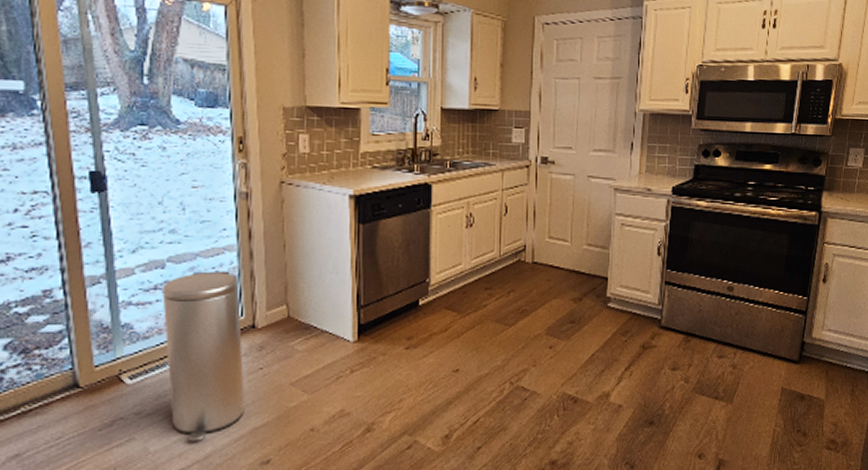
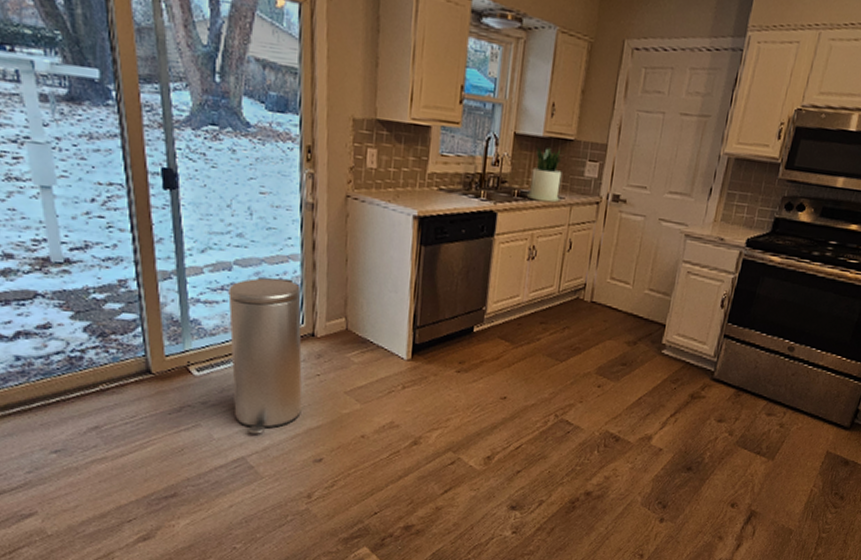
planter: none [458,118,492,170] -> present [526,146,563,203]

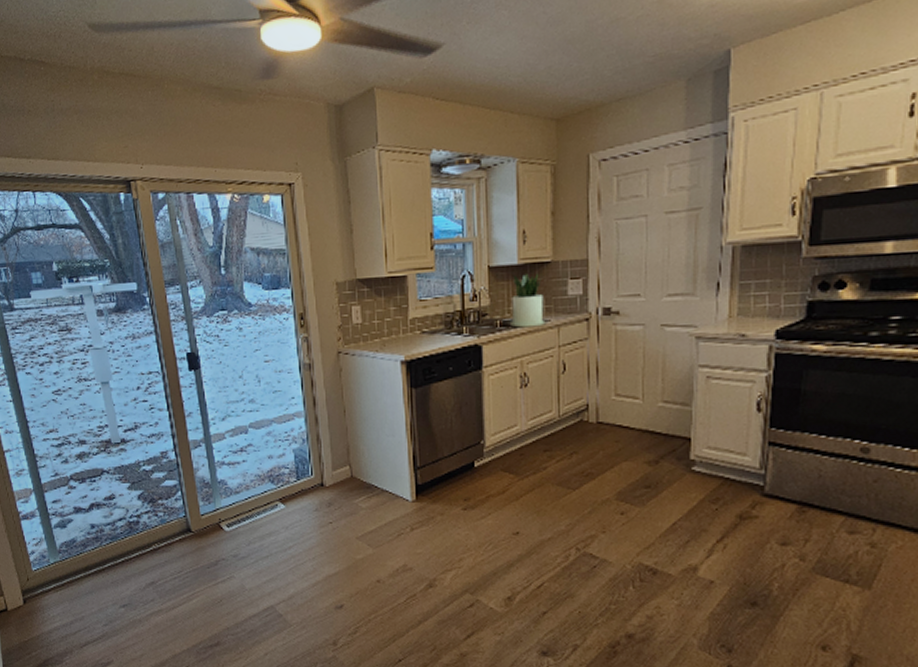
pedal bin: present [228,277,303,434] -> none [247,435,319,583]

